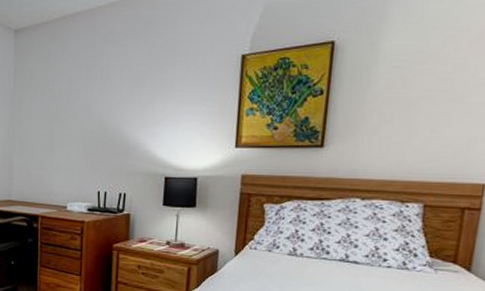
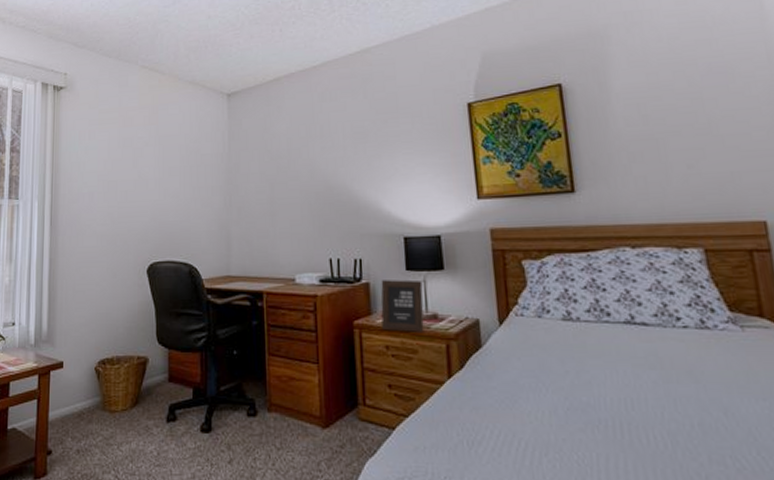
picture frame: none [137,212,176,257] -> present [381,279,424,332]

